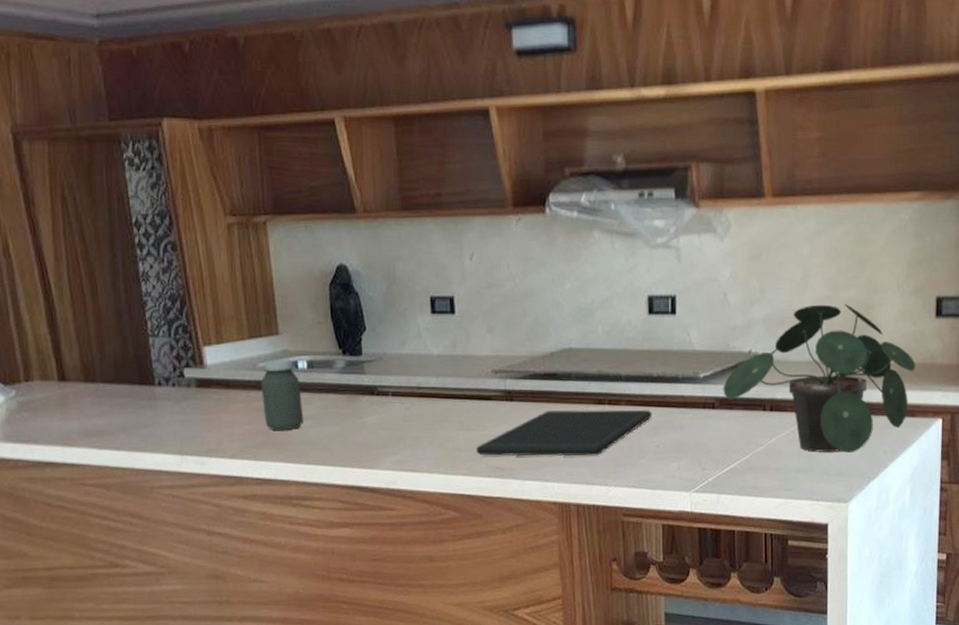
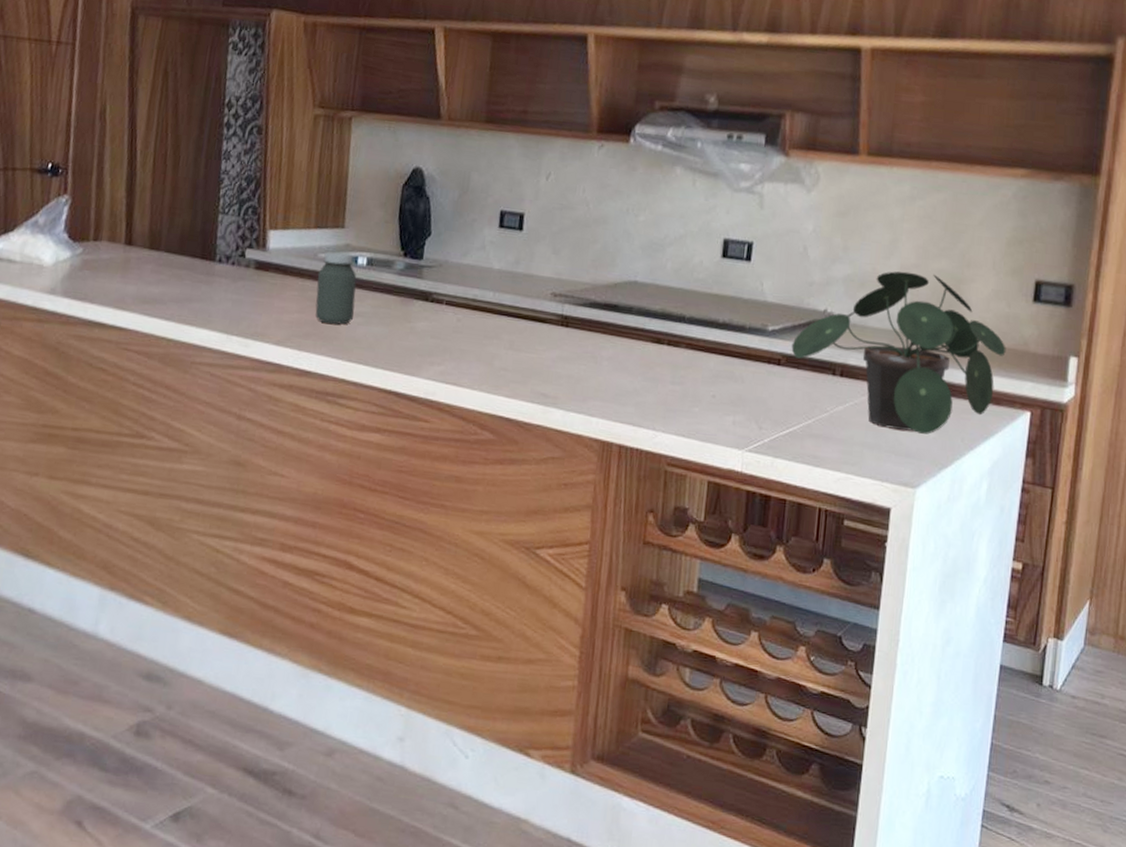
cutting board: present [476,409,652,457] -> none [523,342,713,397]

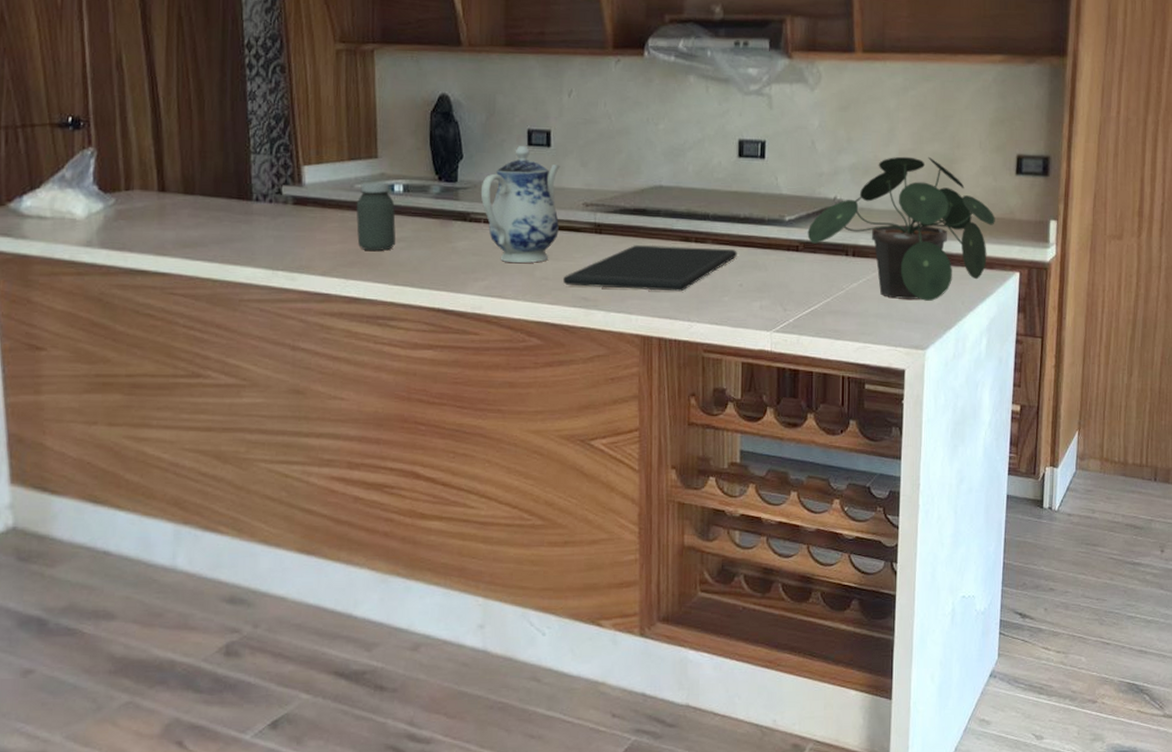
teapot: none [445,227,531,352] -> present [480,146,560,264]
cutting board: none [523,342,713,397] -> present [563,244,737,292]

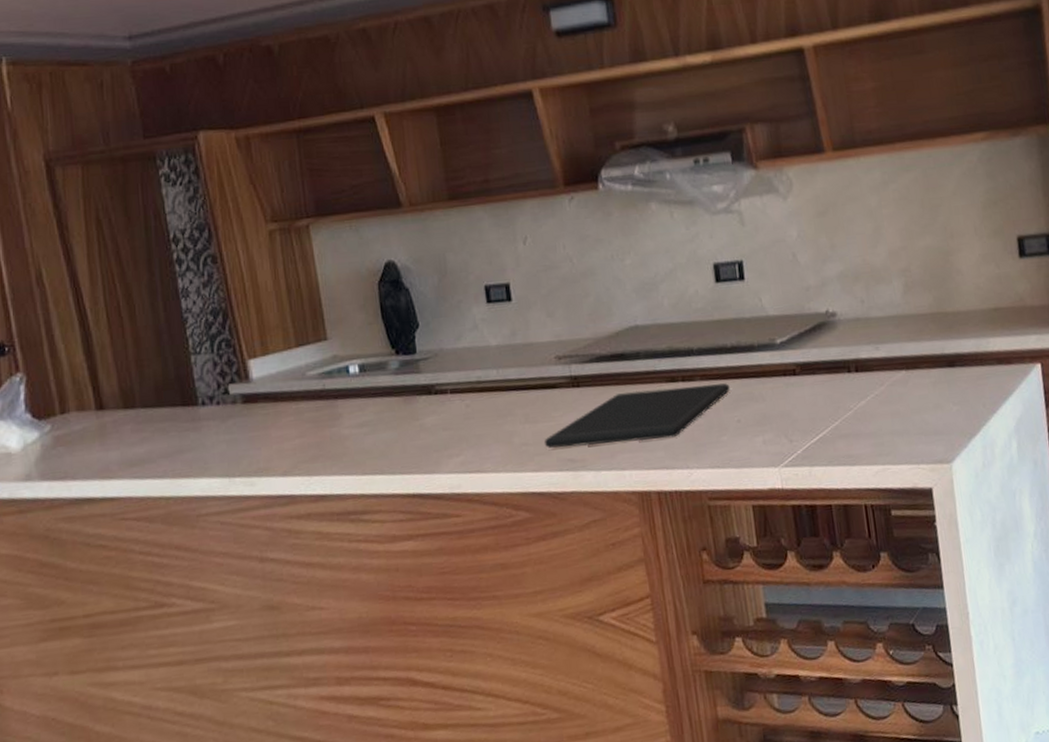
jar: present [356,182,396,251] -> none [310,365,359,442]
teapot: present [480,146,560,264] -> none [442,304,533,433]
potted plant: present [807,156,995,301] -> none [802,252,1005,412]

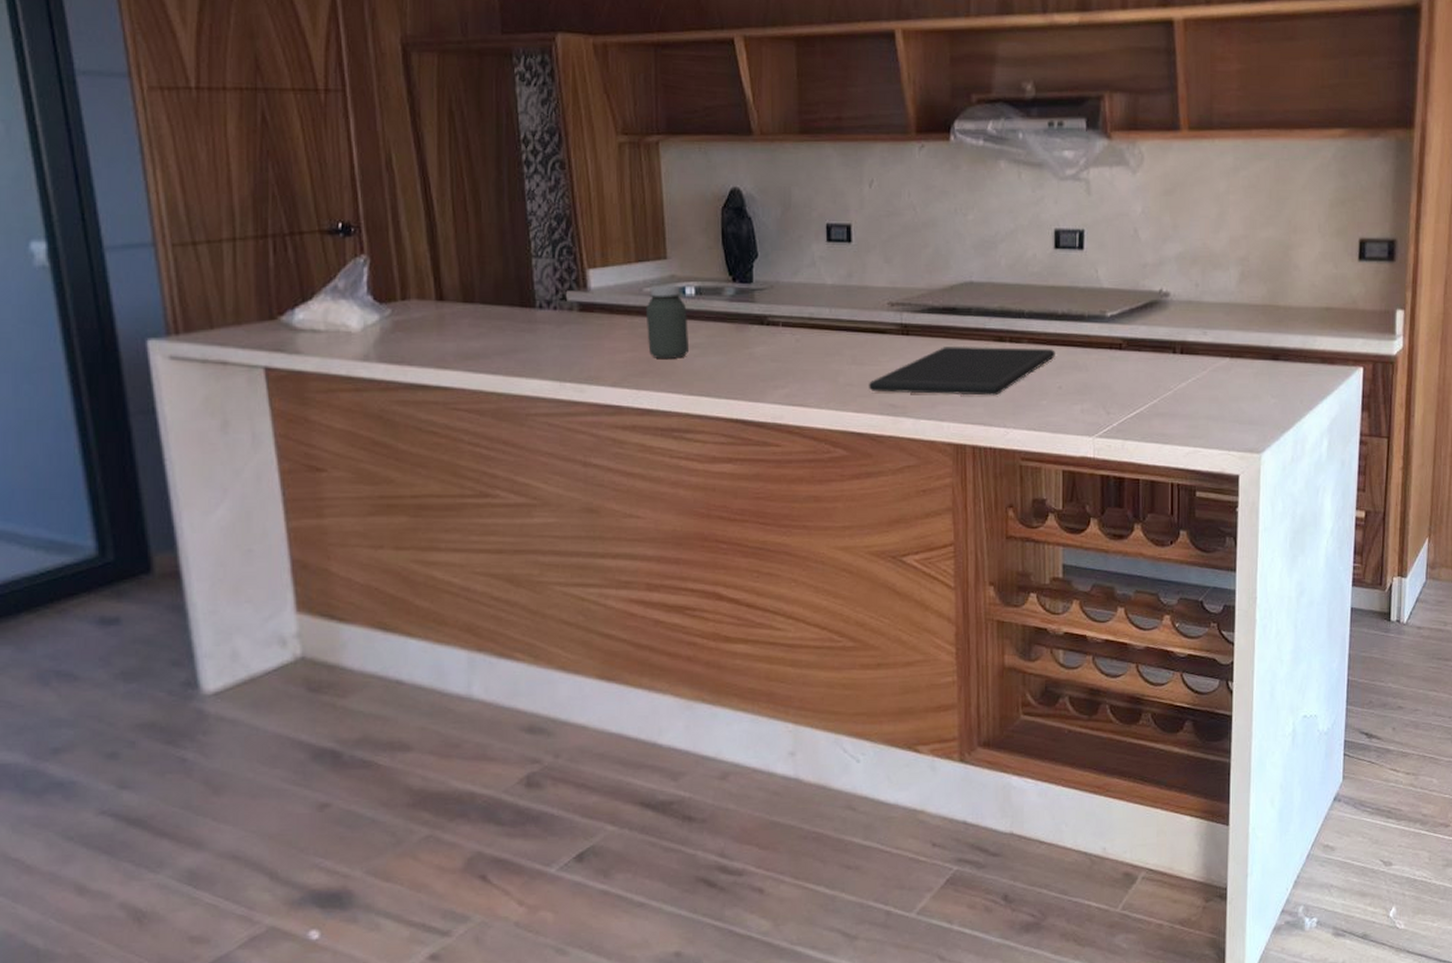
jar: none [310,365,359,442] -> present [645,285,690,359]

